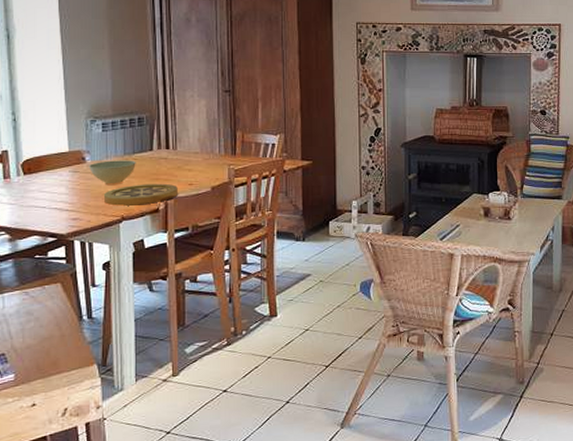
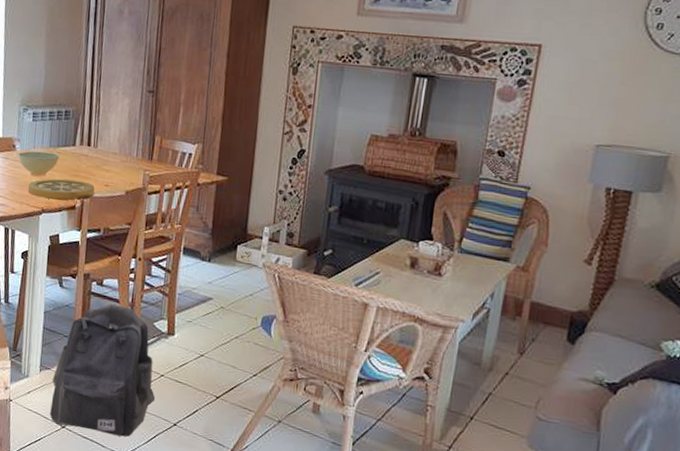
backpack: none [150,298,265,431] -> present [50,304,156,437]

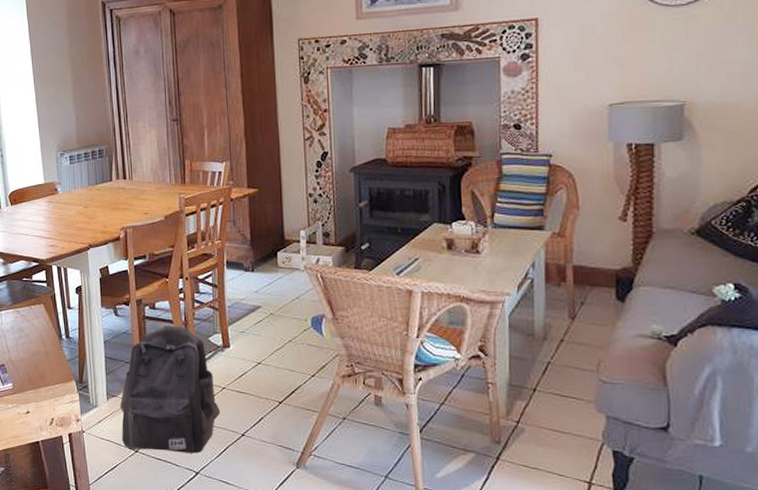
bowl: present [17,151,59,177] -> none [60,190,99,215]
decorative plate: present [27,178,95,200] -> none [73,212,136,234]

